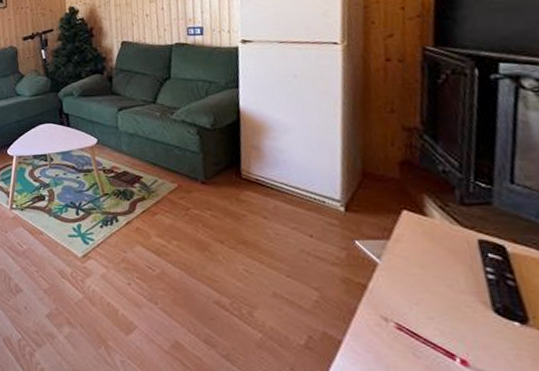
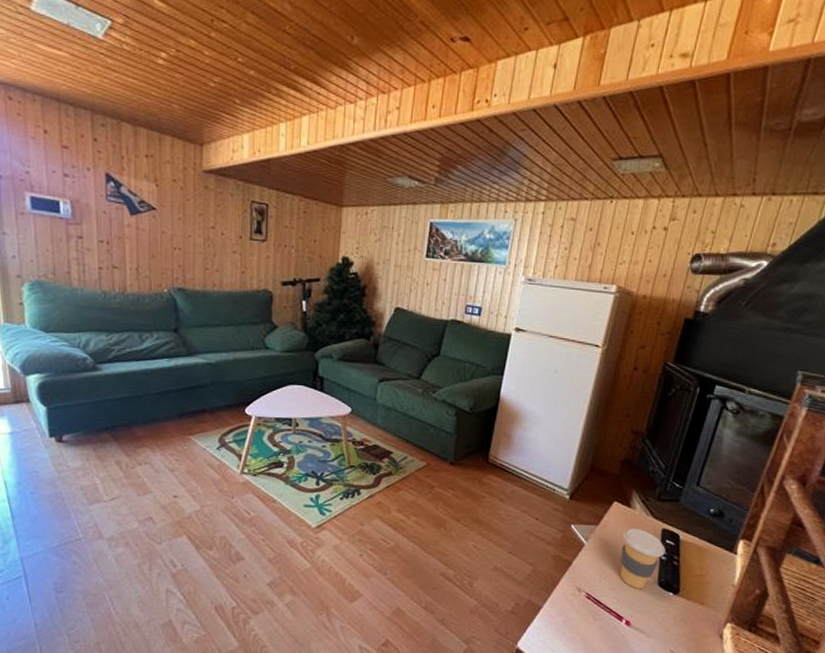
coffee cup: none [425,241,492,318] -> present [620,529,665,589]

